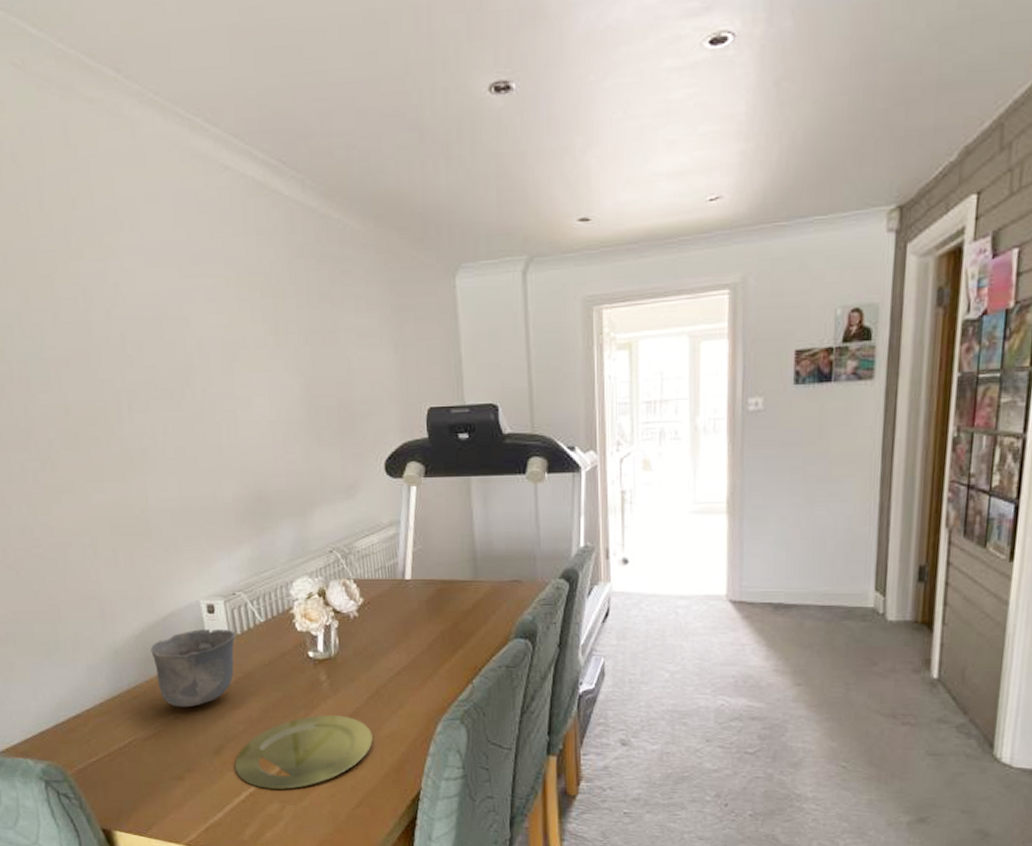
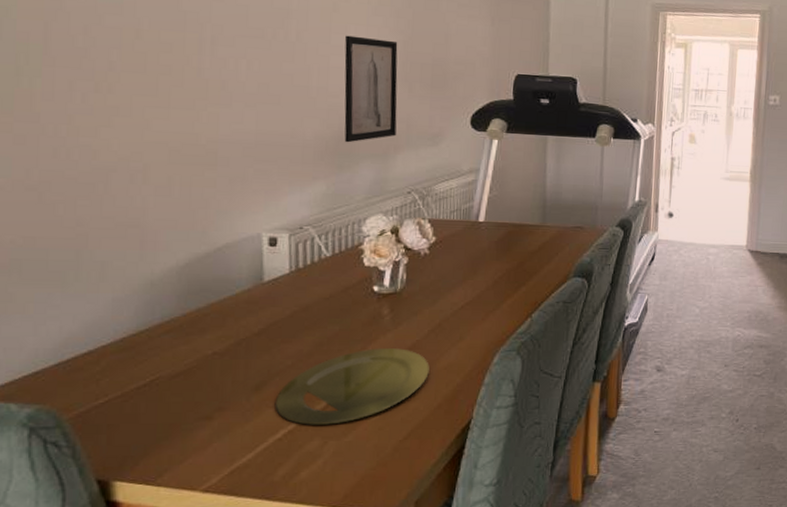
cup: present [150,628,236,708] -> none [195,261,297,342]
wall art: none [248,384,310,502] -> present [344,35,398,143]

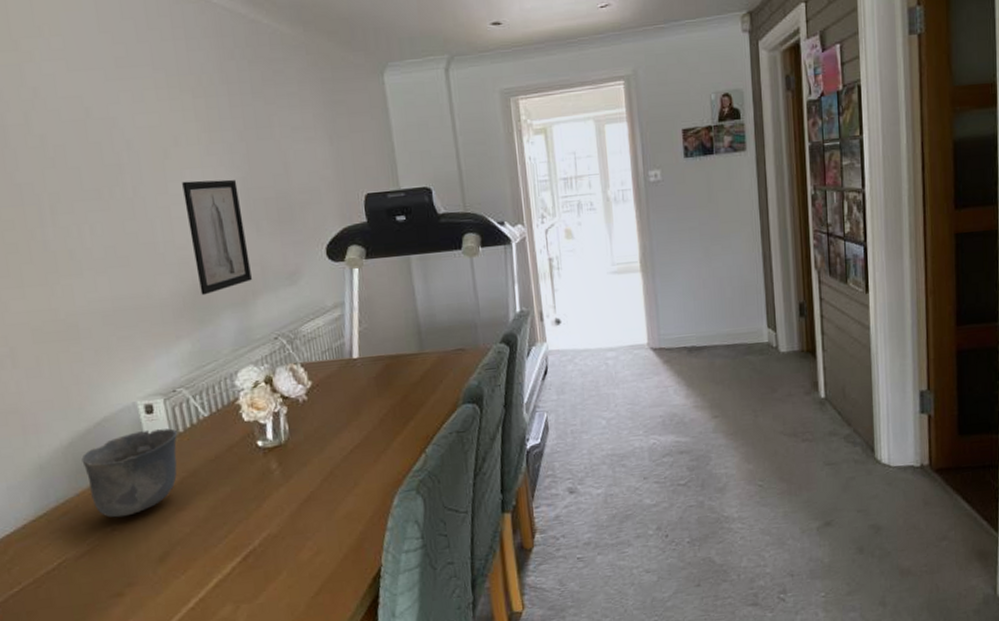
cup: none [195,261,297,342] -> present [81,428,178,518]
plate: present [275,348,430,425] -> none [181,502,329,592]

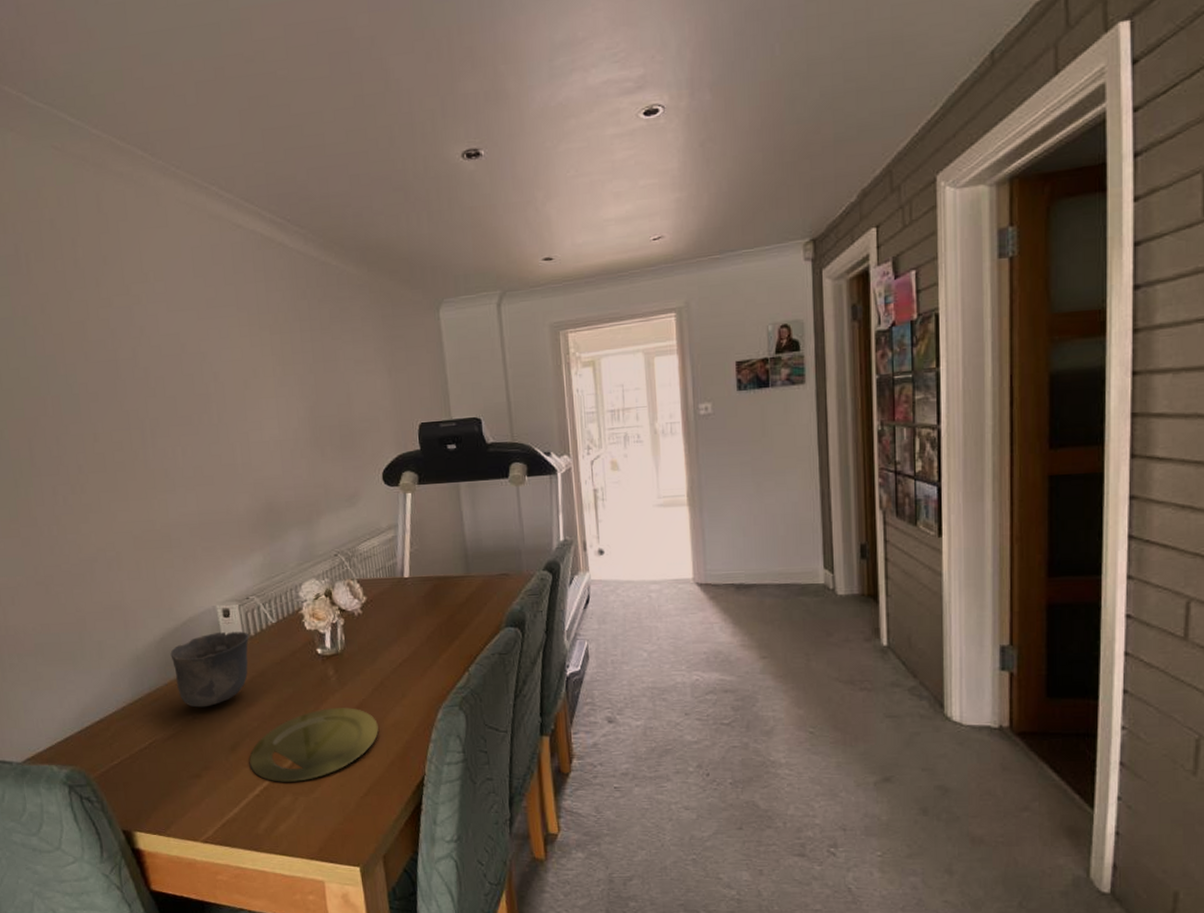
plate: none [181,502,329,592] -> present [249,708,379,782]
wall art: present [182,179,252,296] -> none [259,408,316,513]

